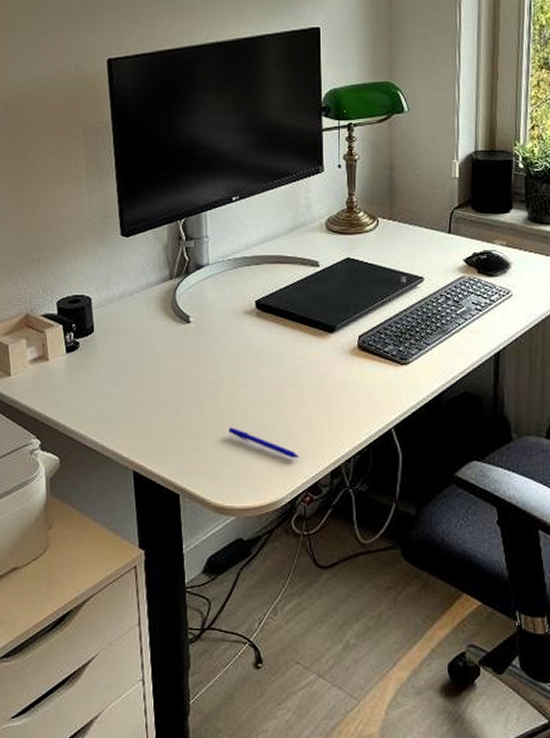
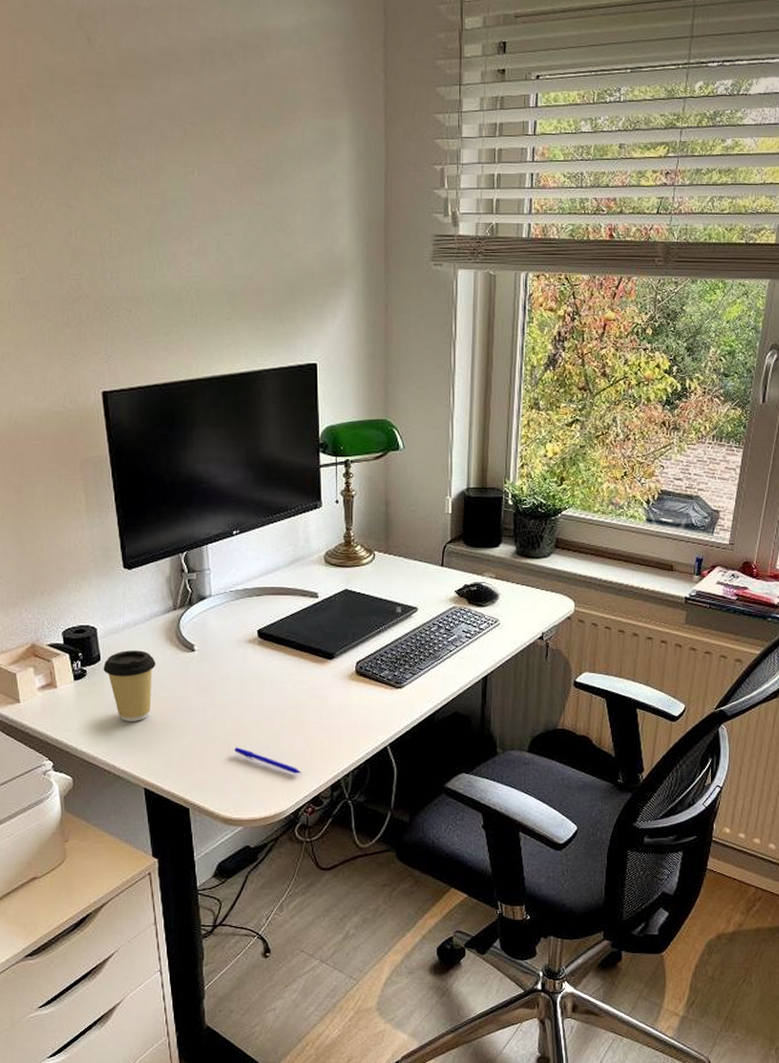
coffee cup: none [96,322,150,398] -> present [103,650,156,722]

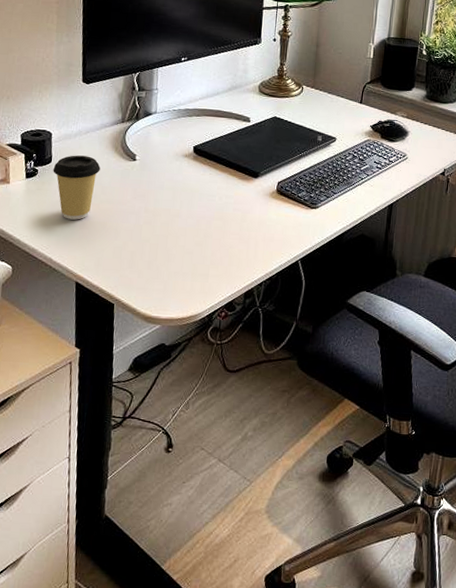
pen: present [234,747,301,774] -> none [161,250,219,280]

